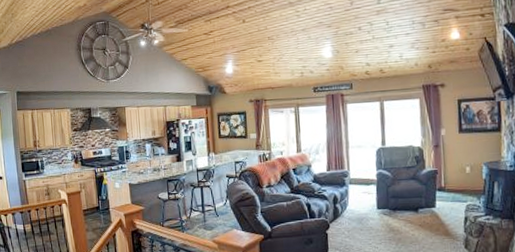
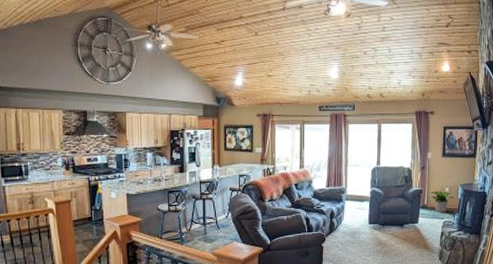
potted plant: none [448,171,478,195] -> present [431,191,454,213]

